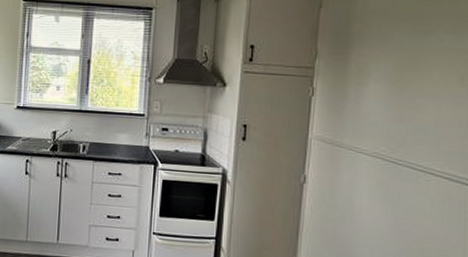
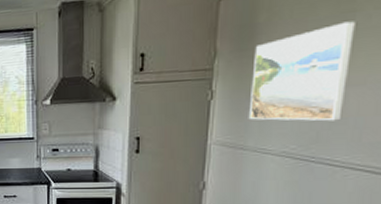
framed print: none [344,41,431,128] -> present [248,21,356,121]

